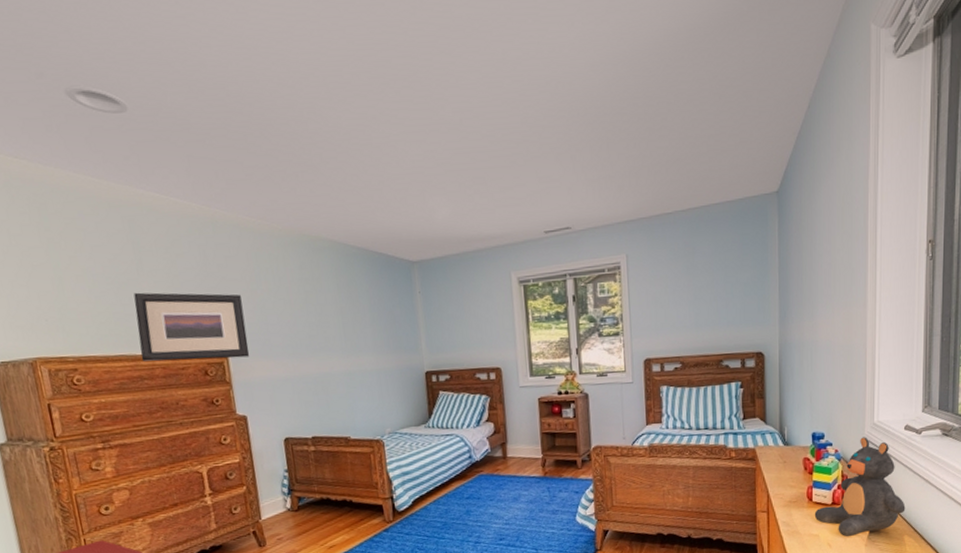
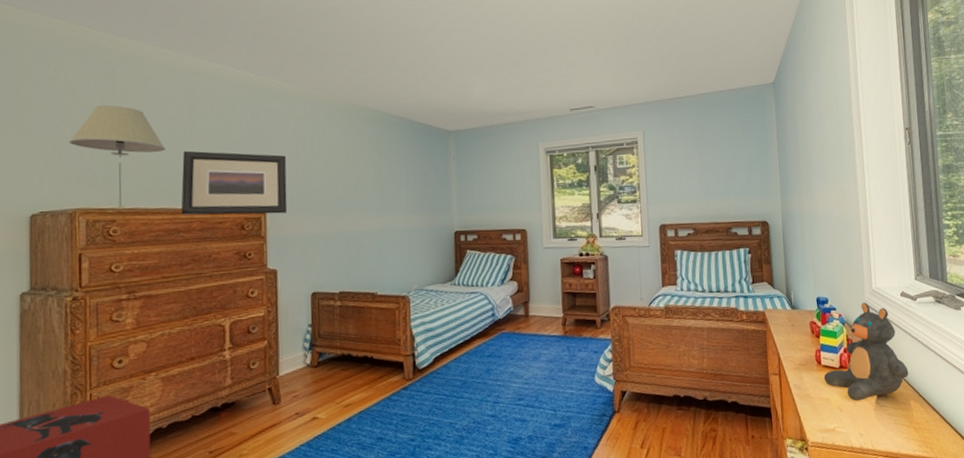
table lamp: none [14,244,116,355] -> present [68,105,166,207]

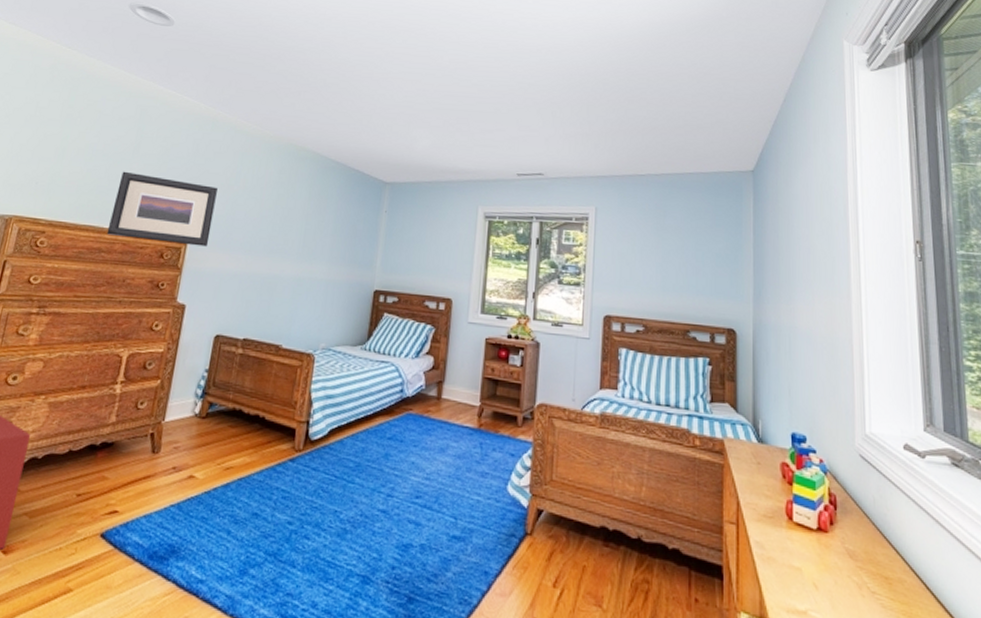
table lamp: present [68,105,166,207] -> none [22,119,107,220]
stuffed animal: present [823,302,909,402] -> none [795,449,912,580]

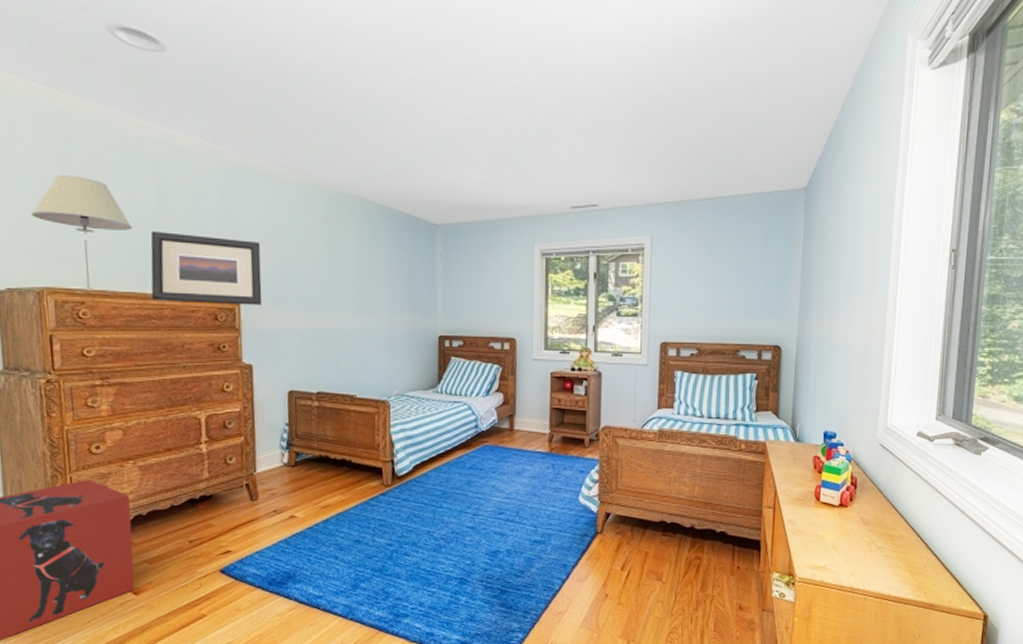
table lamp: none [22,119,107,220] -> present [30,175,133,289]

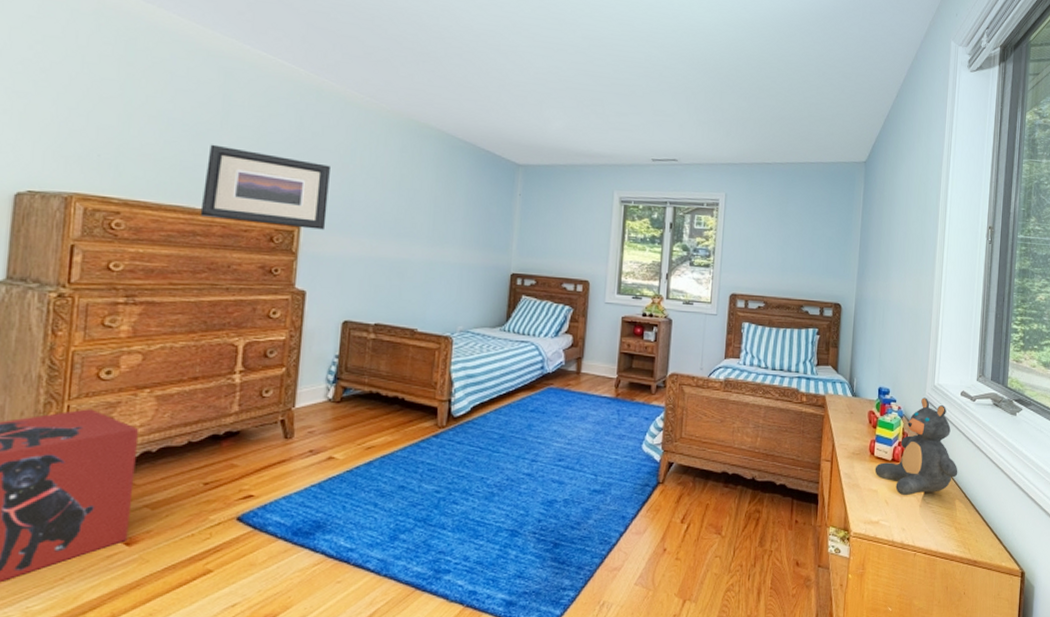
table lamp: present [30,175,133,289] -> none [72,78,190,198]
stuffed animal: none [820,440,914,541] -> present [874,397,958,496]

